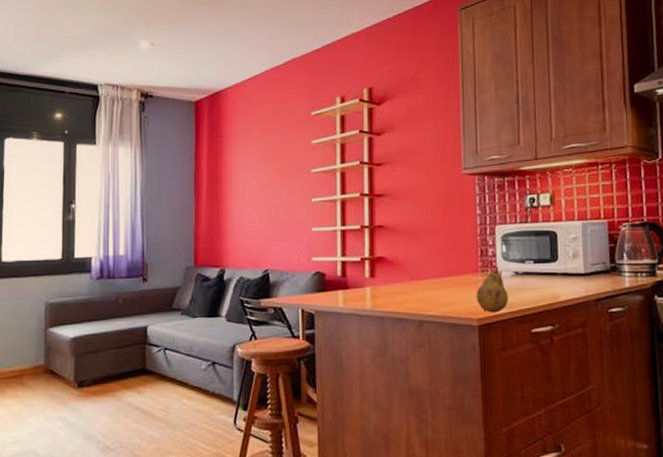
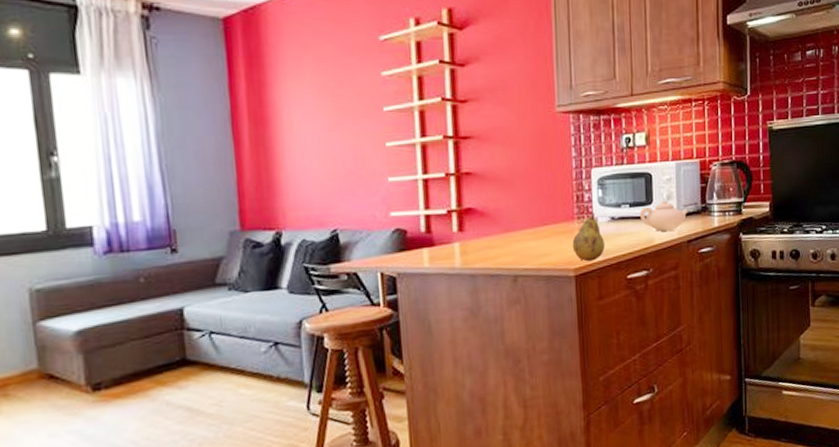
teapot: none [545,258,596,288] -> present [640,200,688,232]

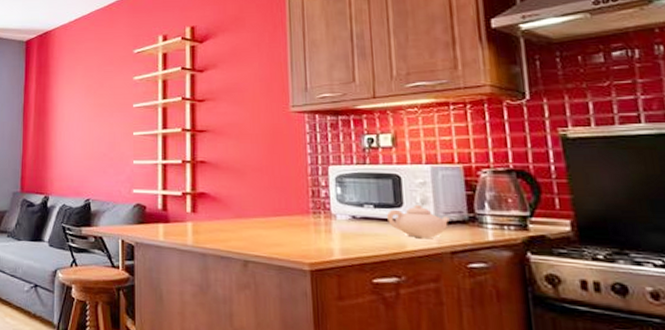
fruit: present [572,213,605,262] -> none [307,209,346,259]

